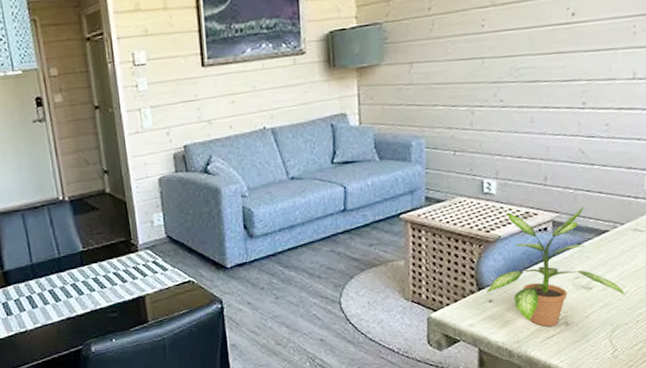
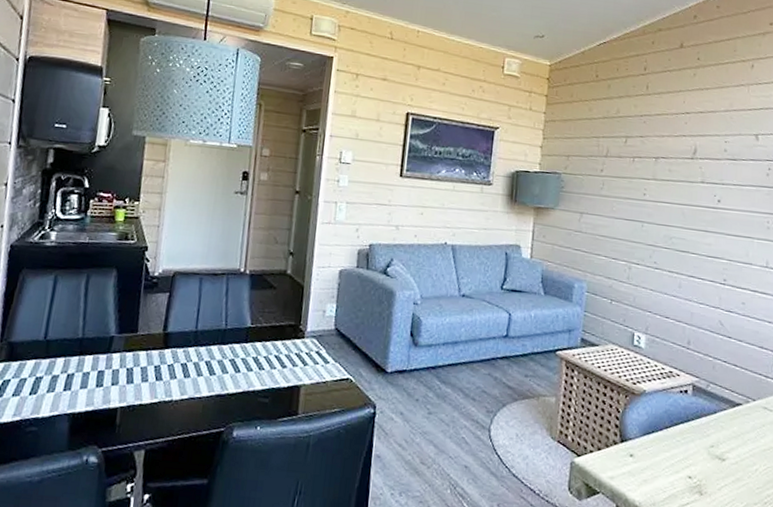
potted plant: present [486,207,626,327] -> none [628,368,755,493]

